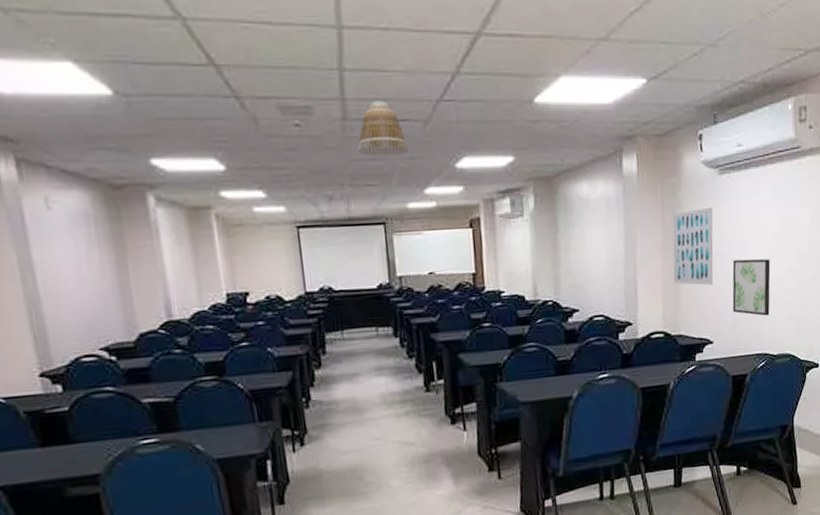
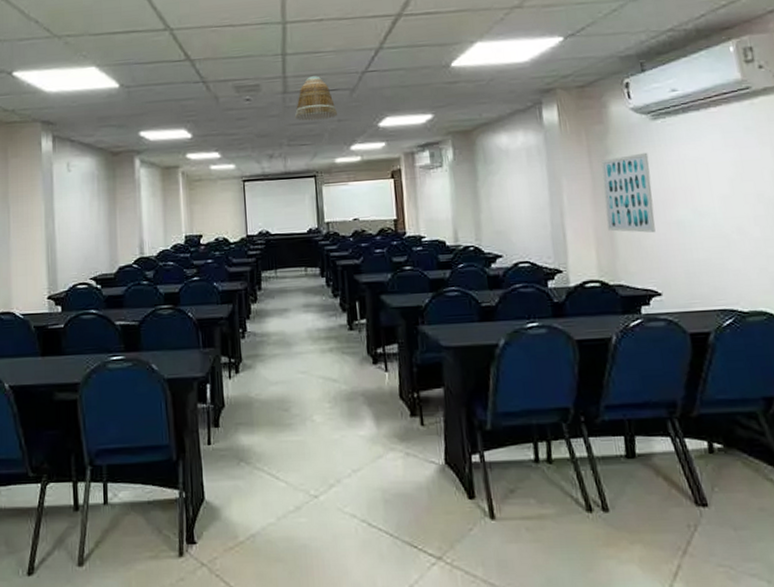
wall art: present [732,258,771,316] -> none [678,204,733,267]

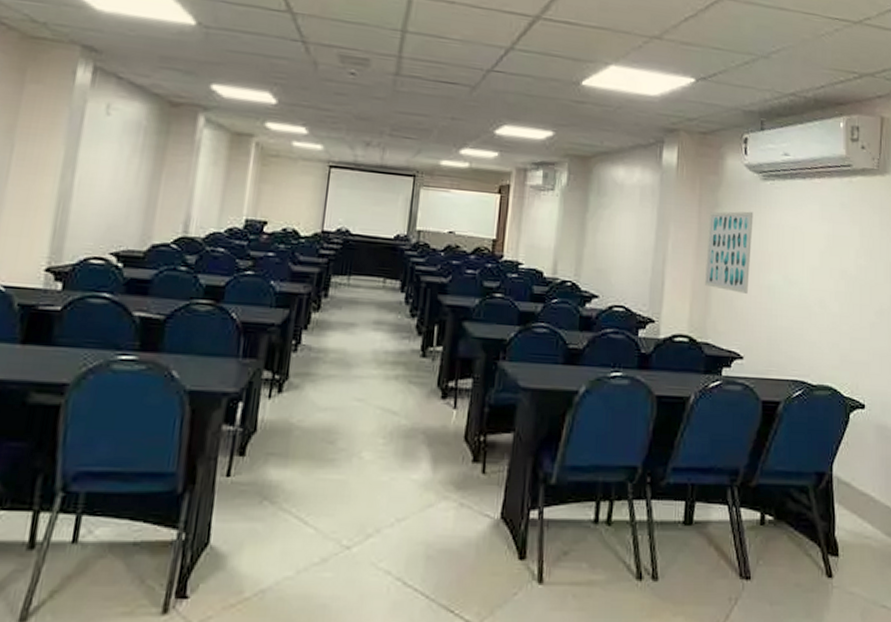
lamp shade: present [294,76,337,121] -> none [403,62,452,114]

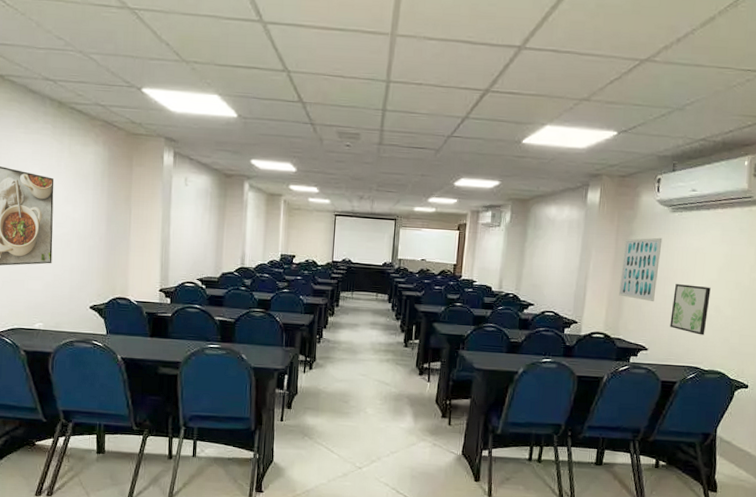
wall art: none [768,271,813,339] -> present [670,284,711,335]

